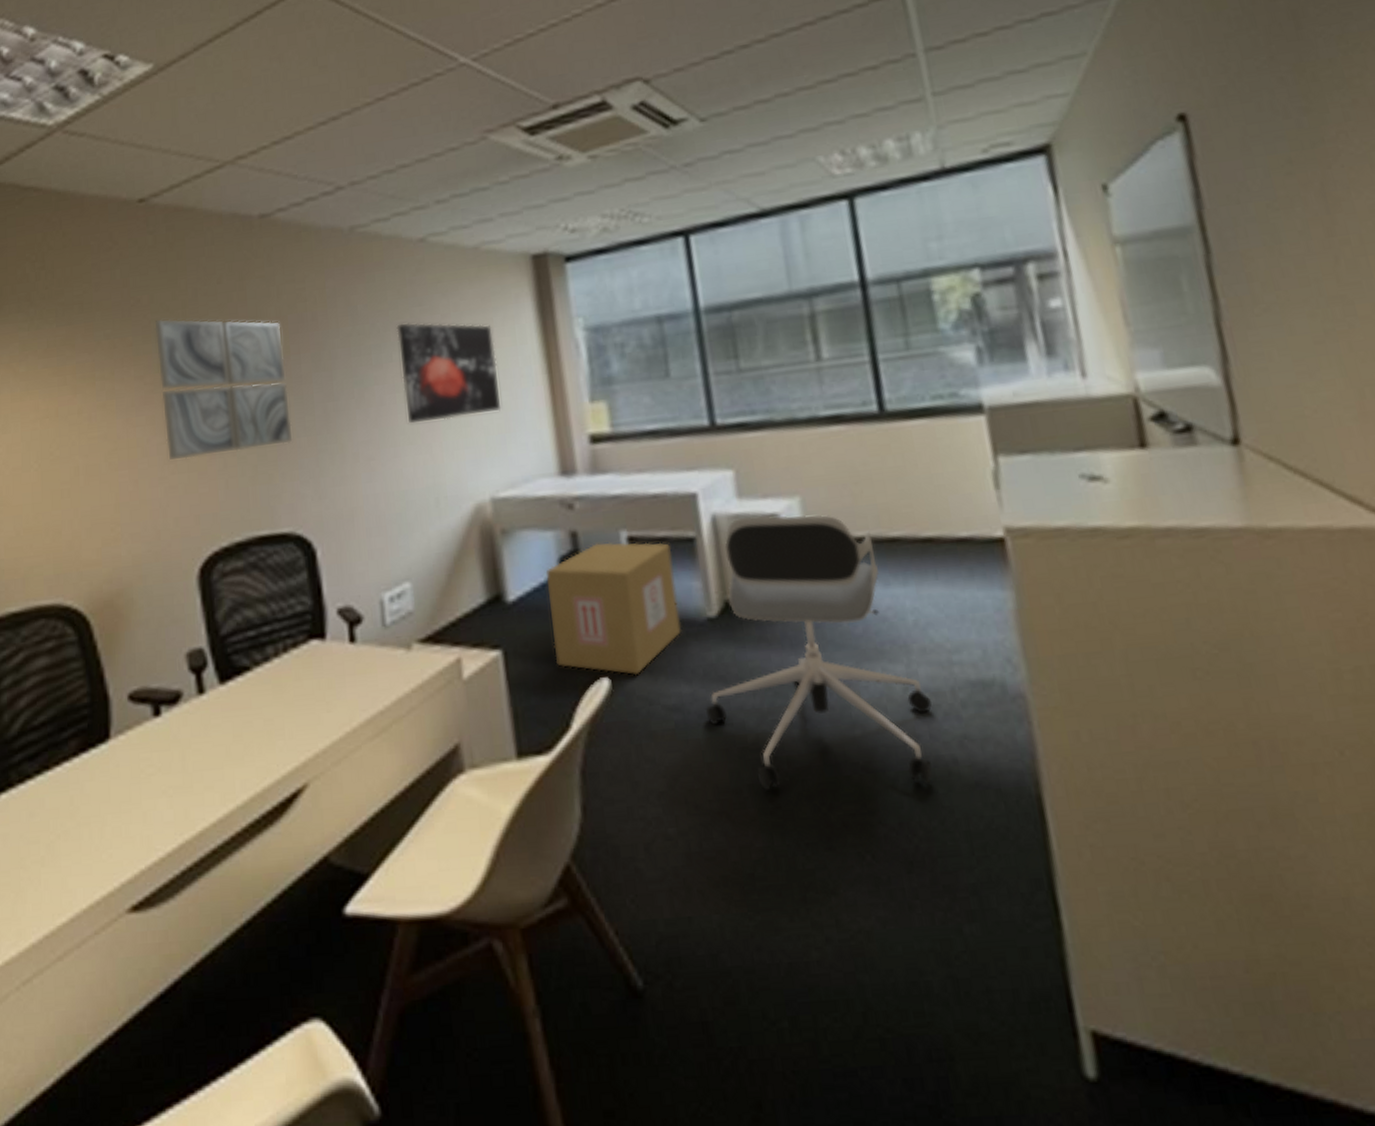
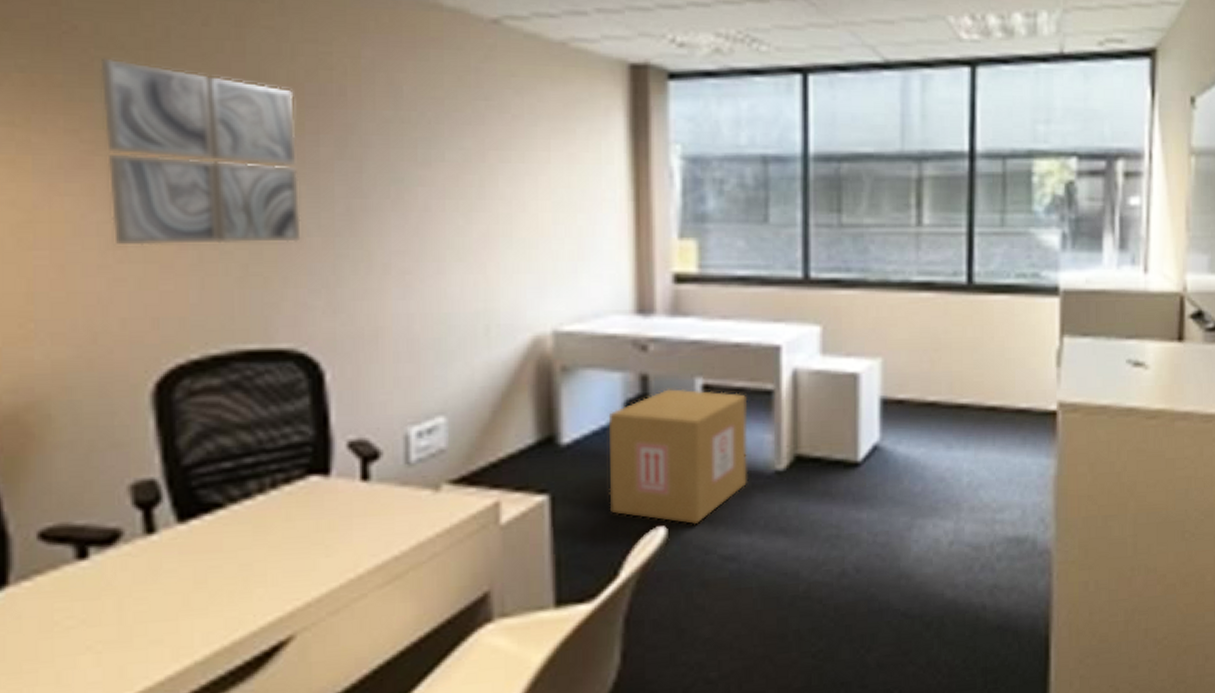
wall art: present [396,322,501,425] -> none [453,117,576,239]
office chair: present [705,515,933,792] -> none [761,374,971,637]

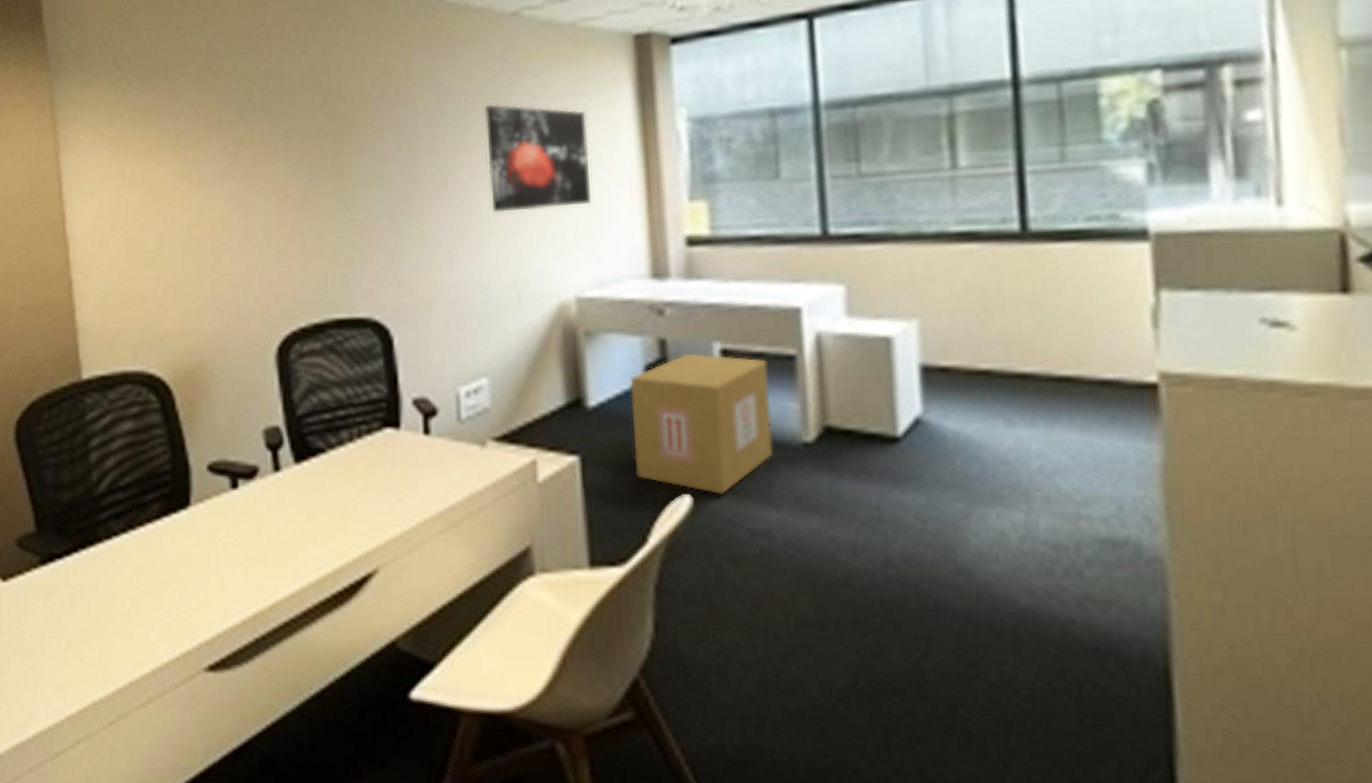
wall art: present [100,57,301,246] -> none [238,88,373,235]
wall art: none [453,117,576,239] -> present [484,103,592,214]

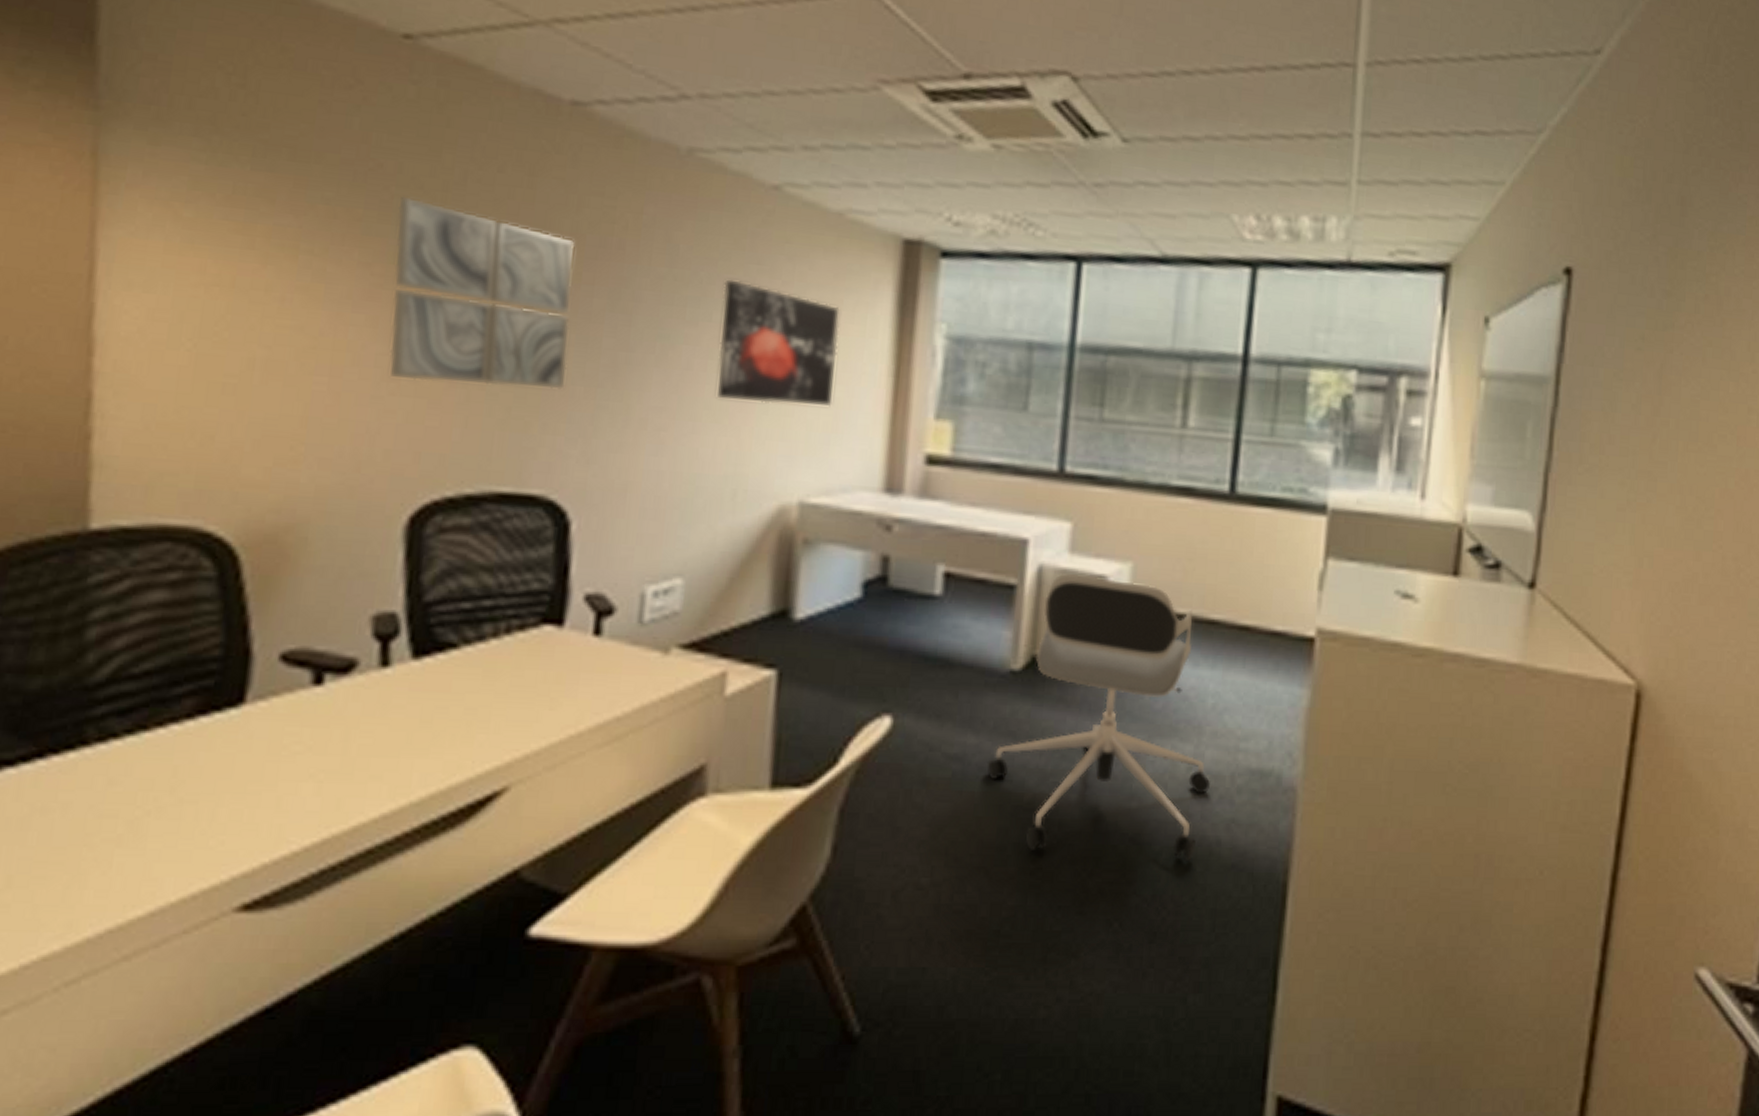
wall art: none [238,88,373,235] -> present [389,196,575,390]
cardboard box: present [630,353,773,496] -> none [837,573,988,719]
office chair: none [793,337,1051,641] -> present [987,573,1210,860]

